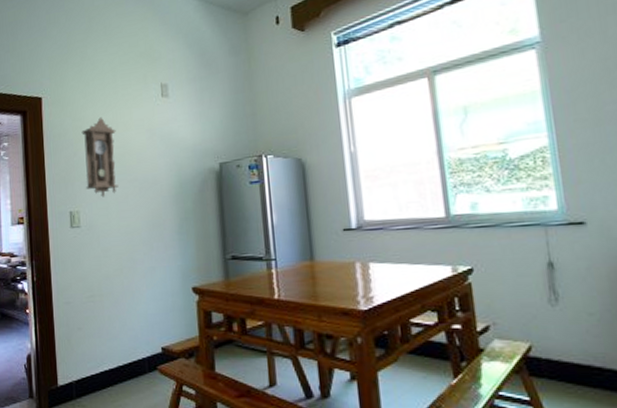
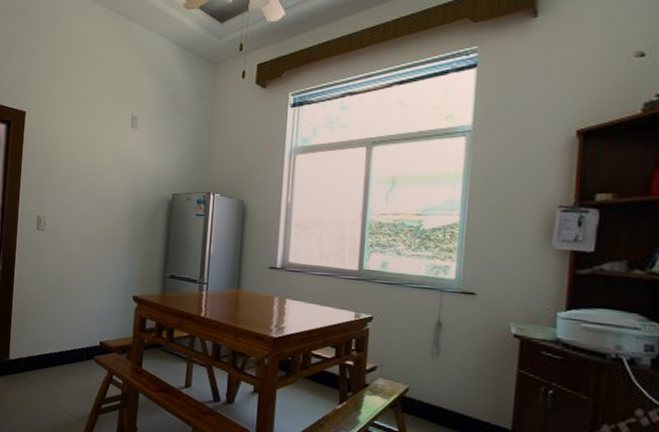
pendulum clock: present [81,117,119,197] -> none [54,137,87,208]

